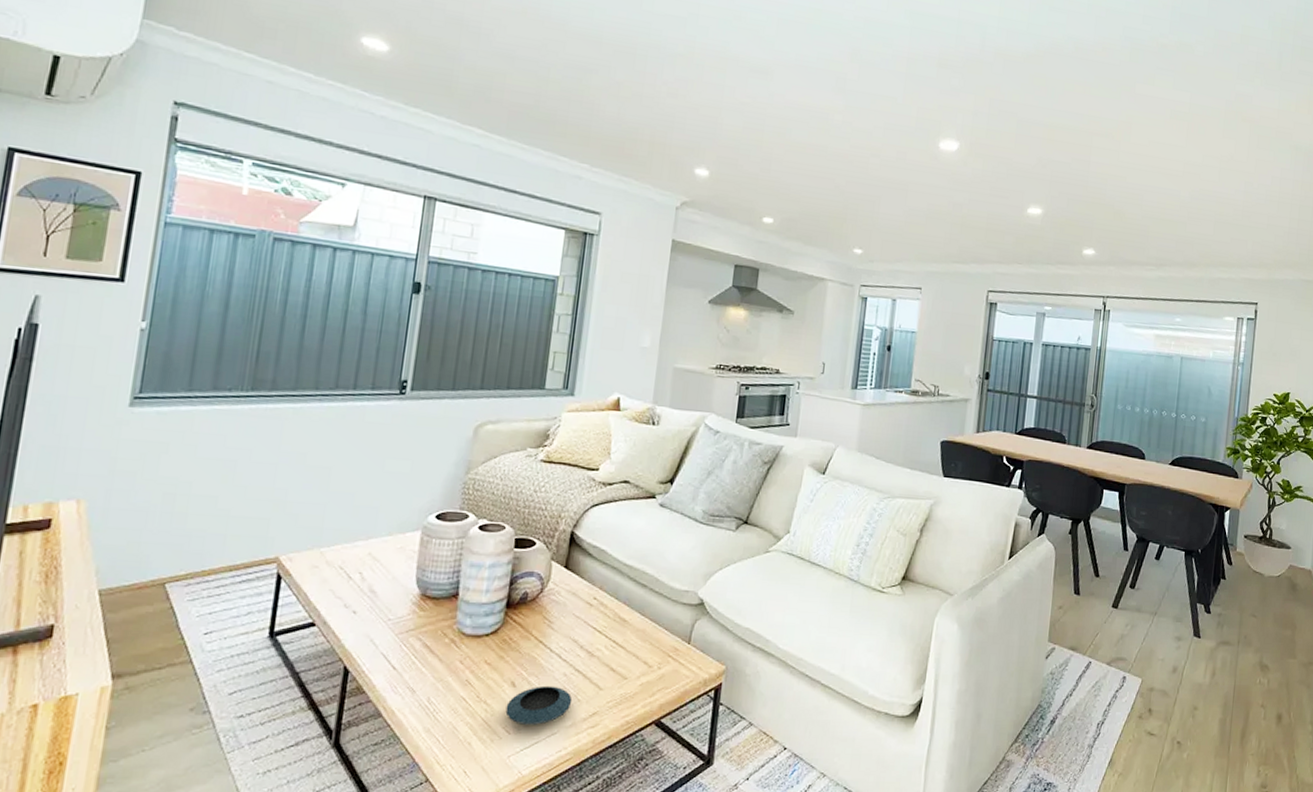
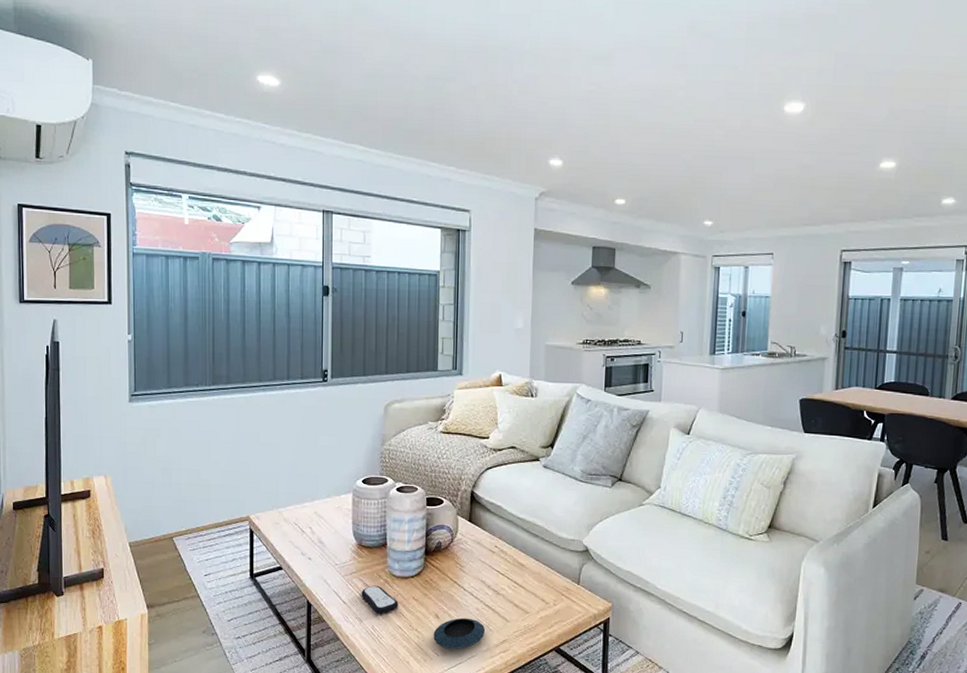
remote control: none [417,646,466,682] -> present [361,585,399,614]

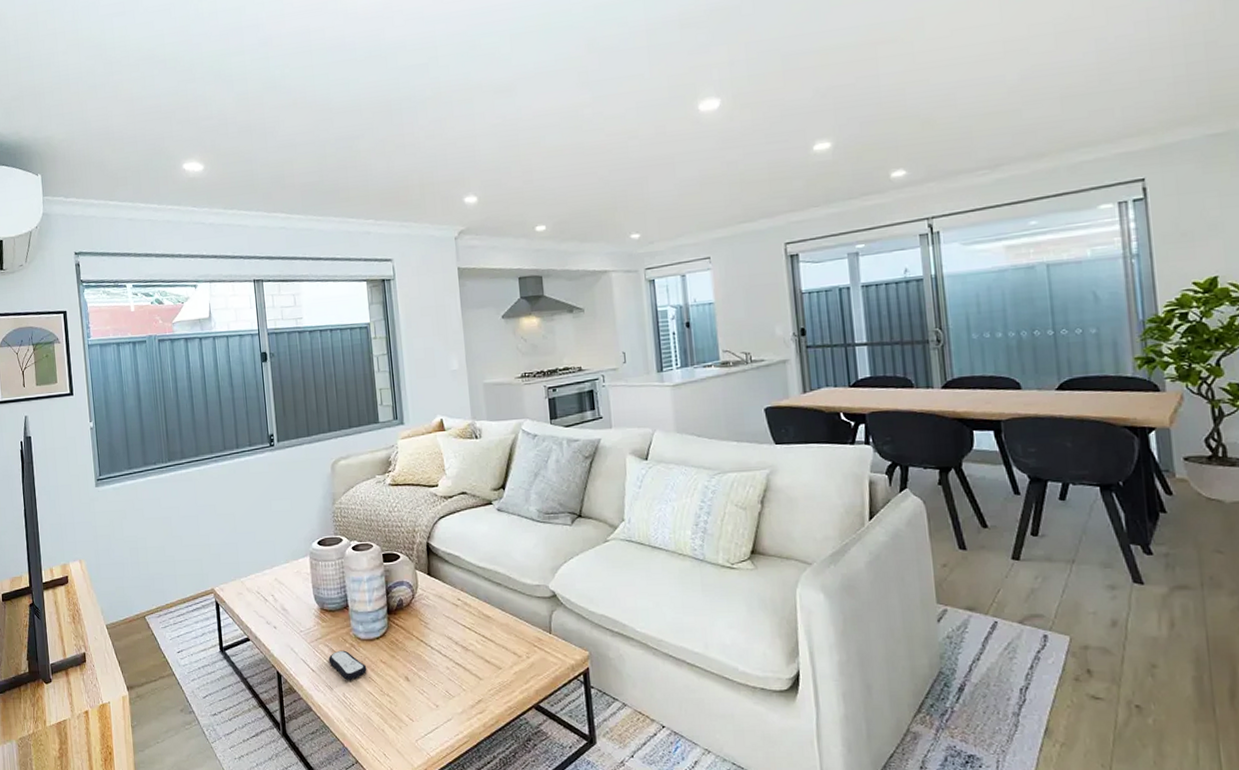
saucer: present [433,617,486,649] -> none [405,678,459,713]

